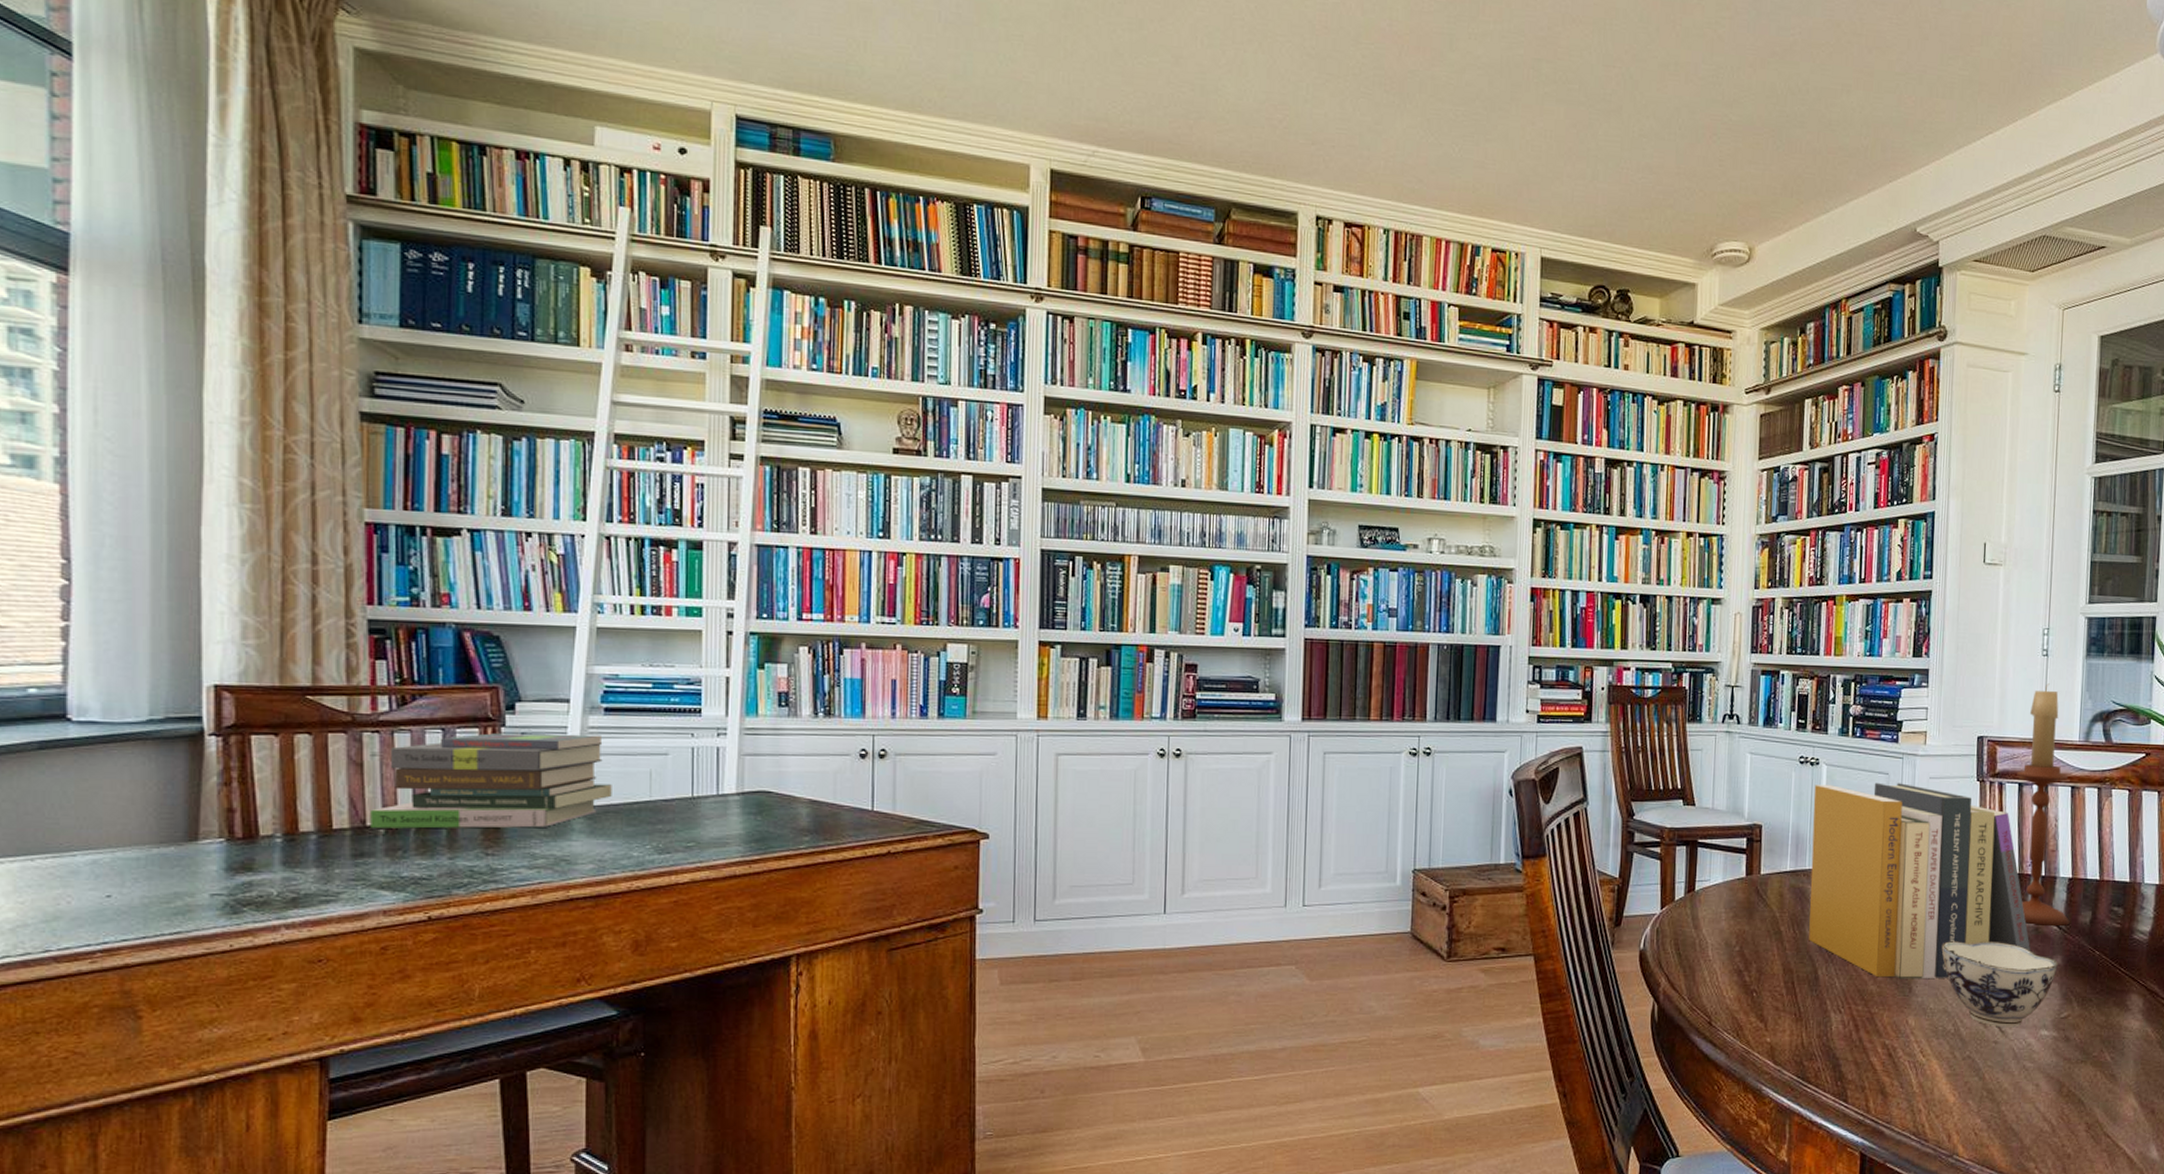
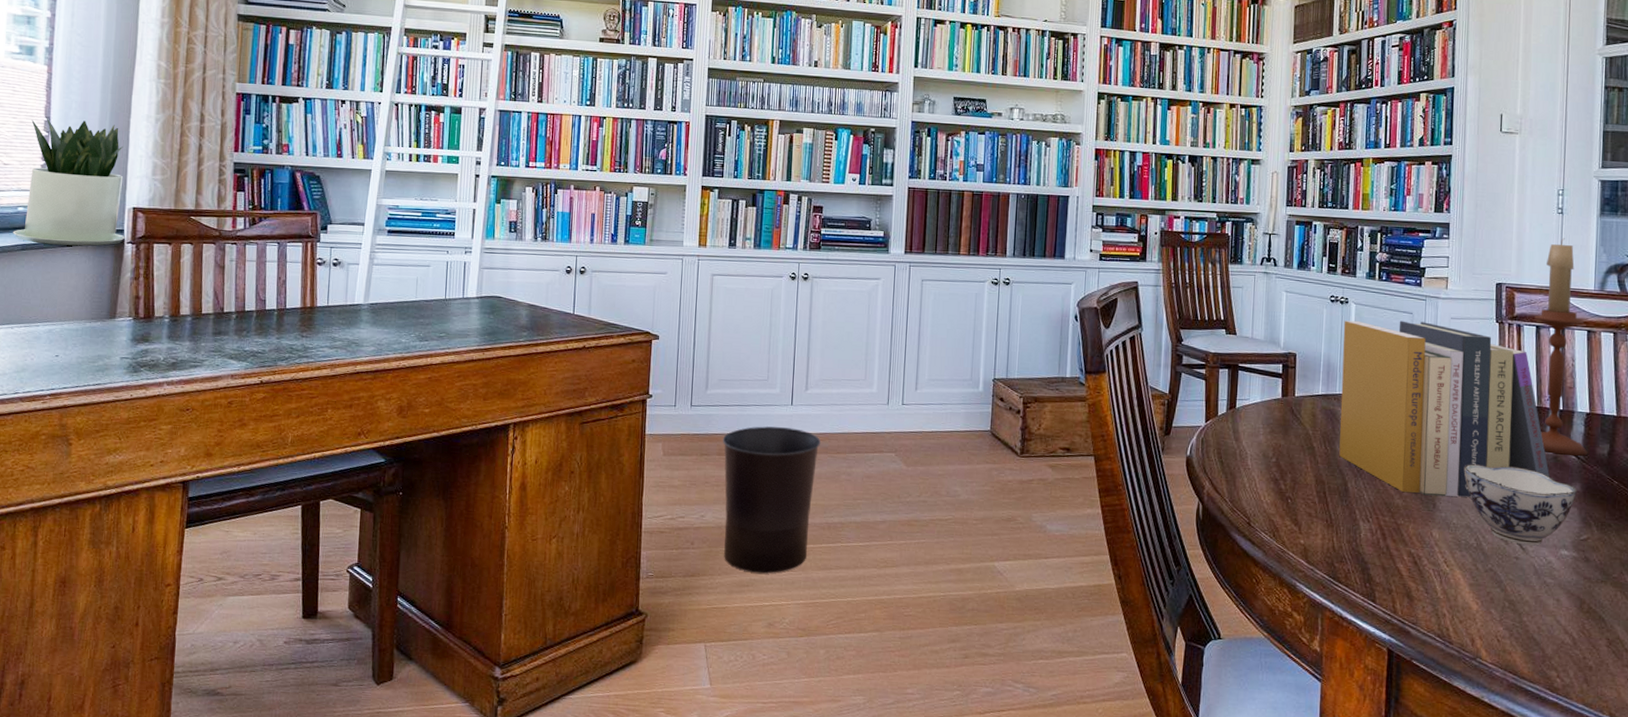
planter: none [22,557,204,742] -> present [12,116,125,247]
books: present [370,733,612,829] -> none [227,247,390,318]
waste bin: none [1078,941,1202,1122] -> present [723,426,820,573]

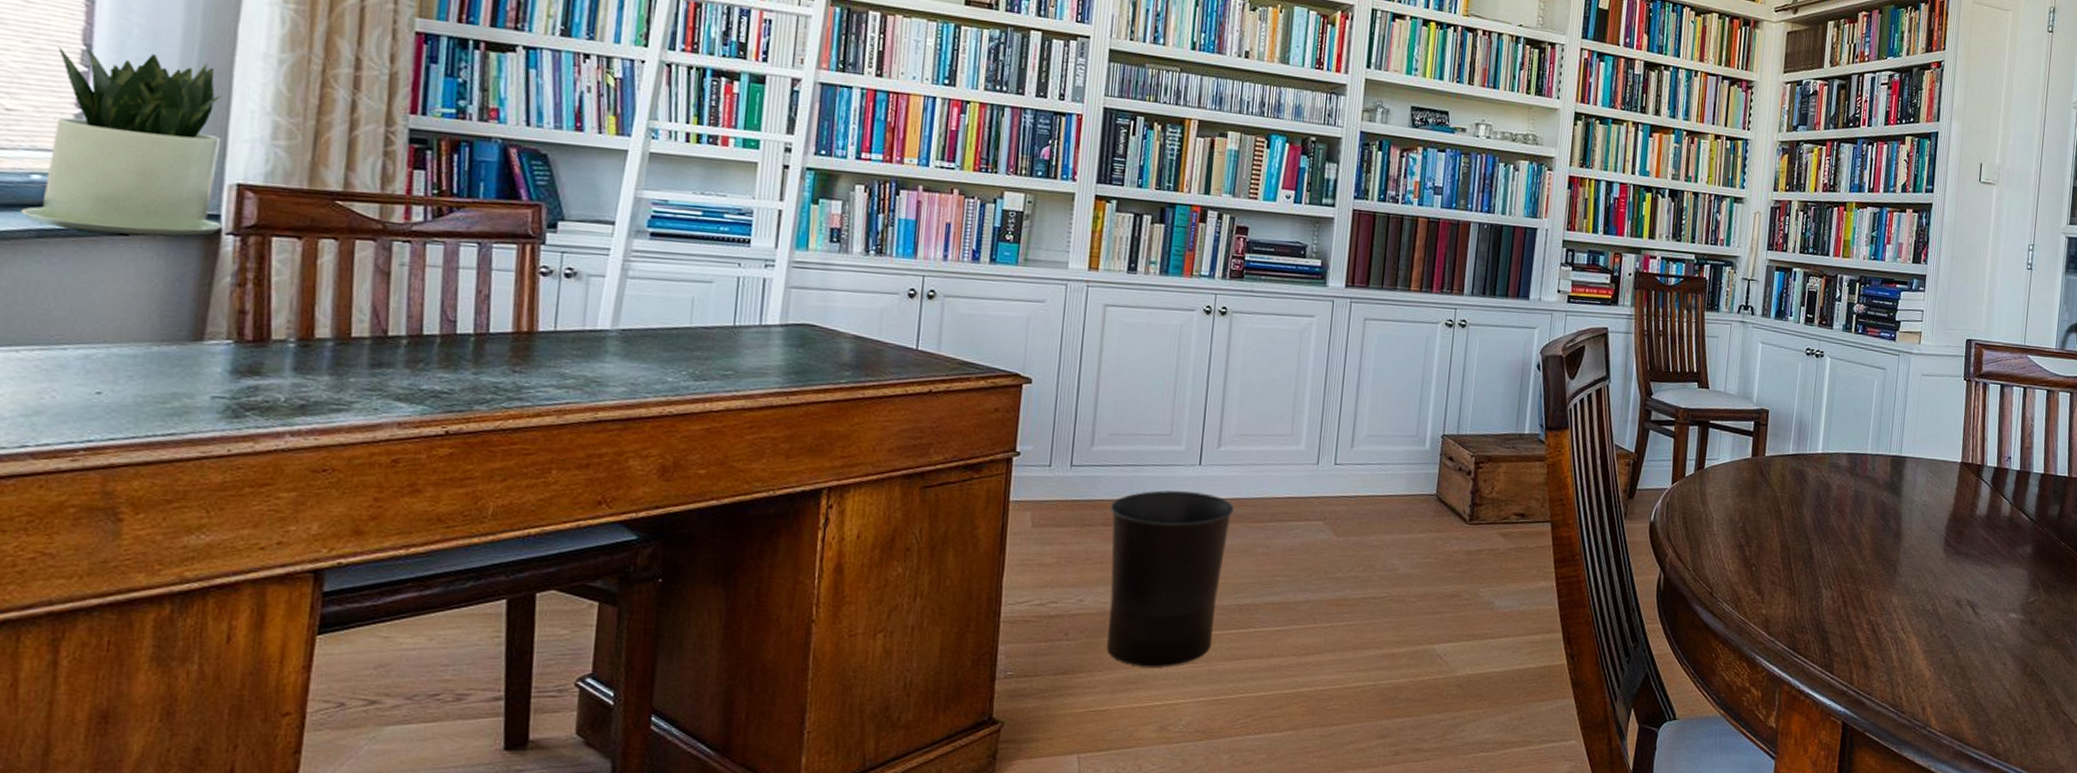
books: present [1339,320,1550,497] -> none [1806,375,2004,561]
teacup: present [1463,464,1578,546] -> none [1925,527,2029,610]
candlestick: present [1534,238,1588,457] -> none [1998,294,2044,518]

